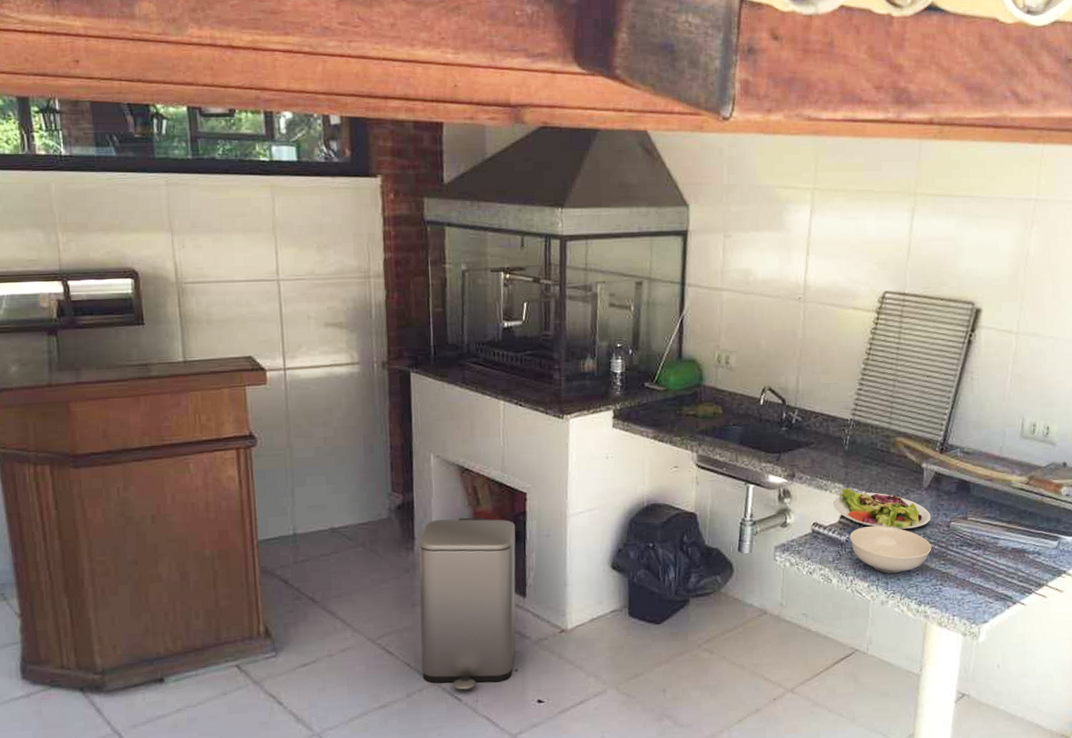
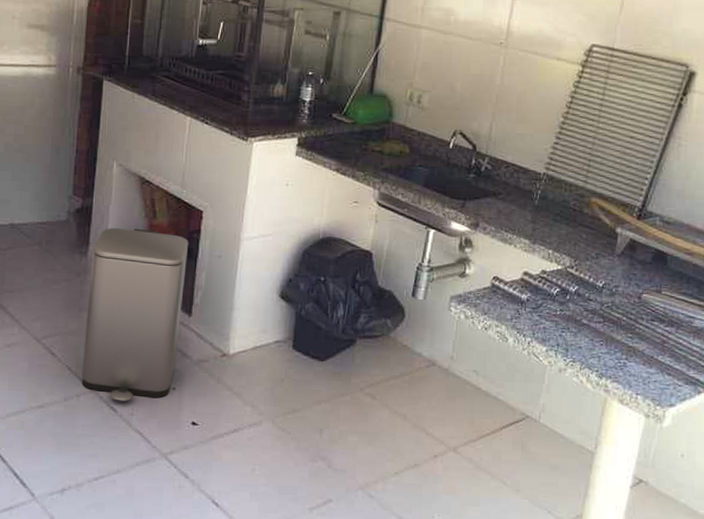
salad plate: present [832,488,931,529] -> none [516,244,622,296]
bowl: present [850,526,932,574] -> none [531,287,620,341]

